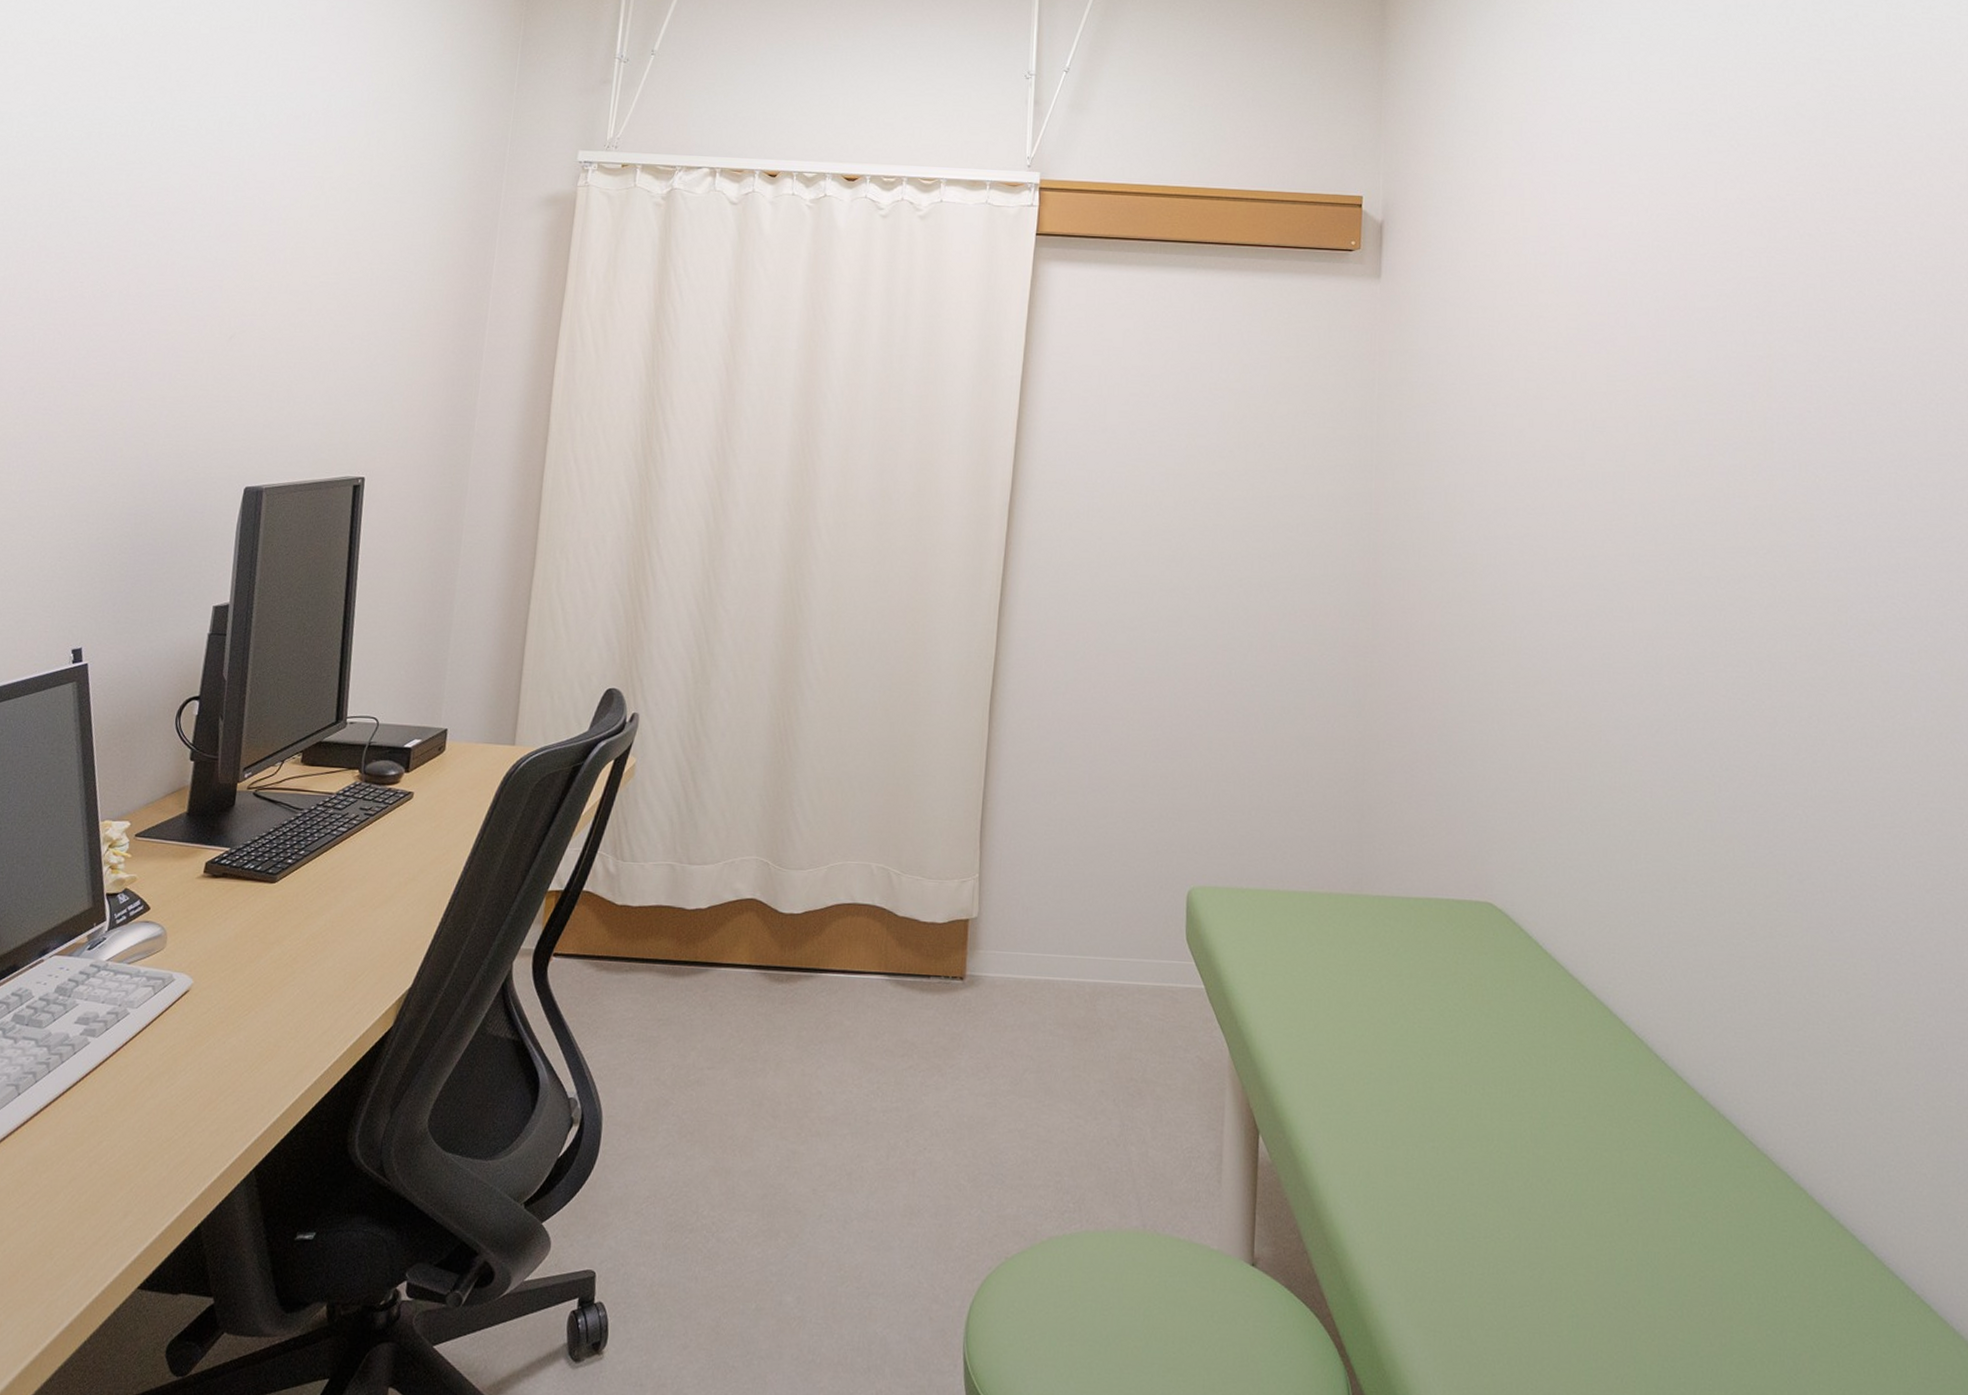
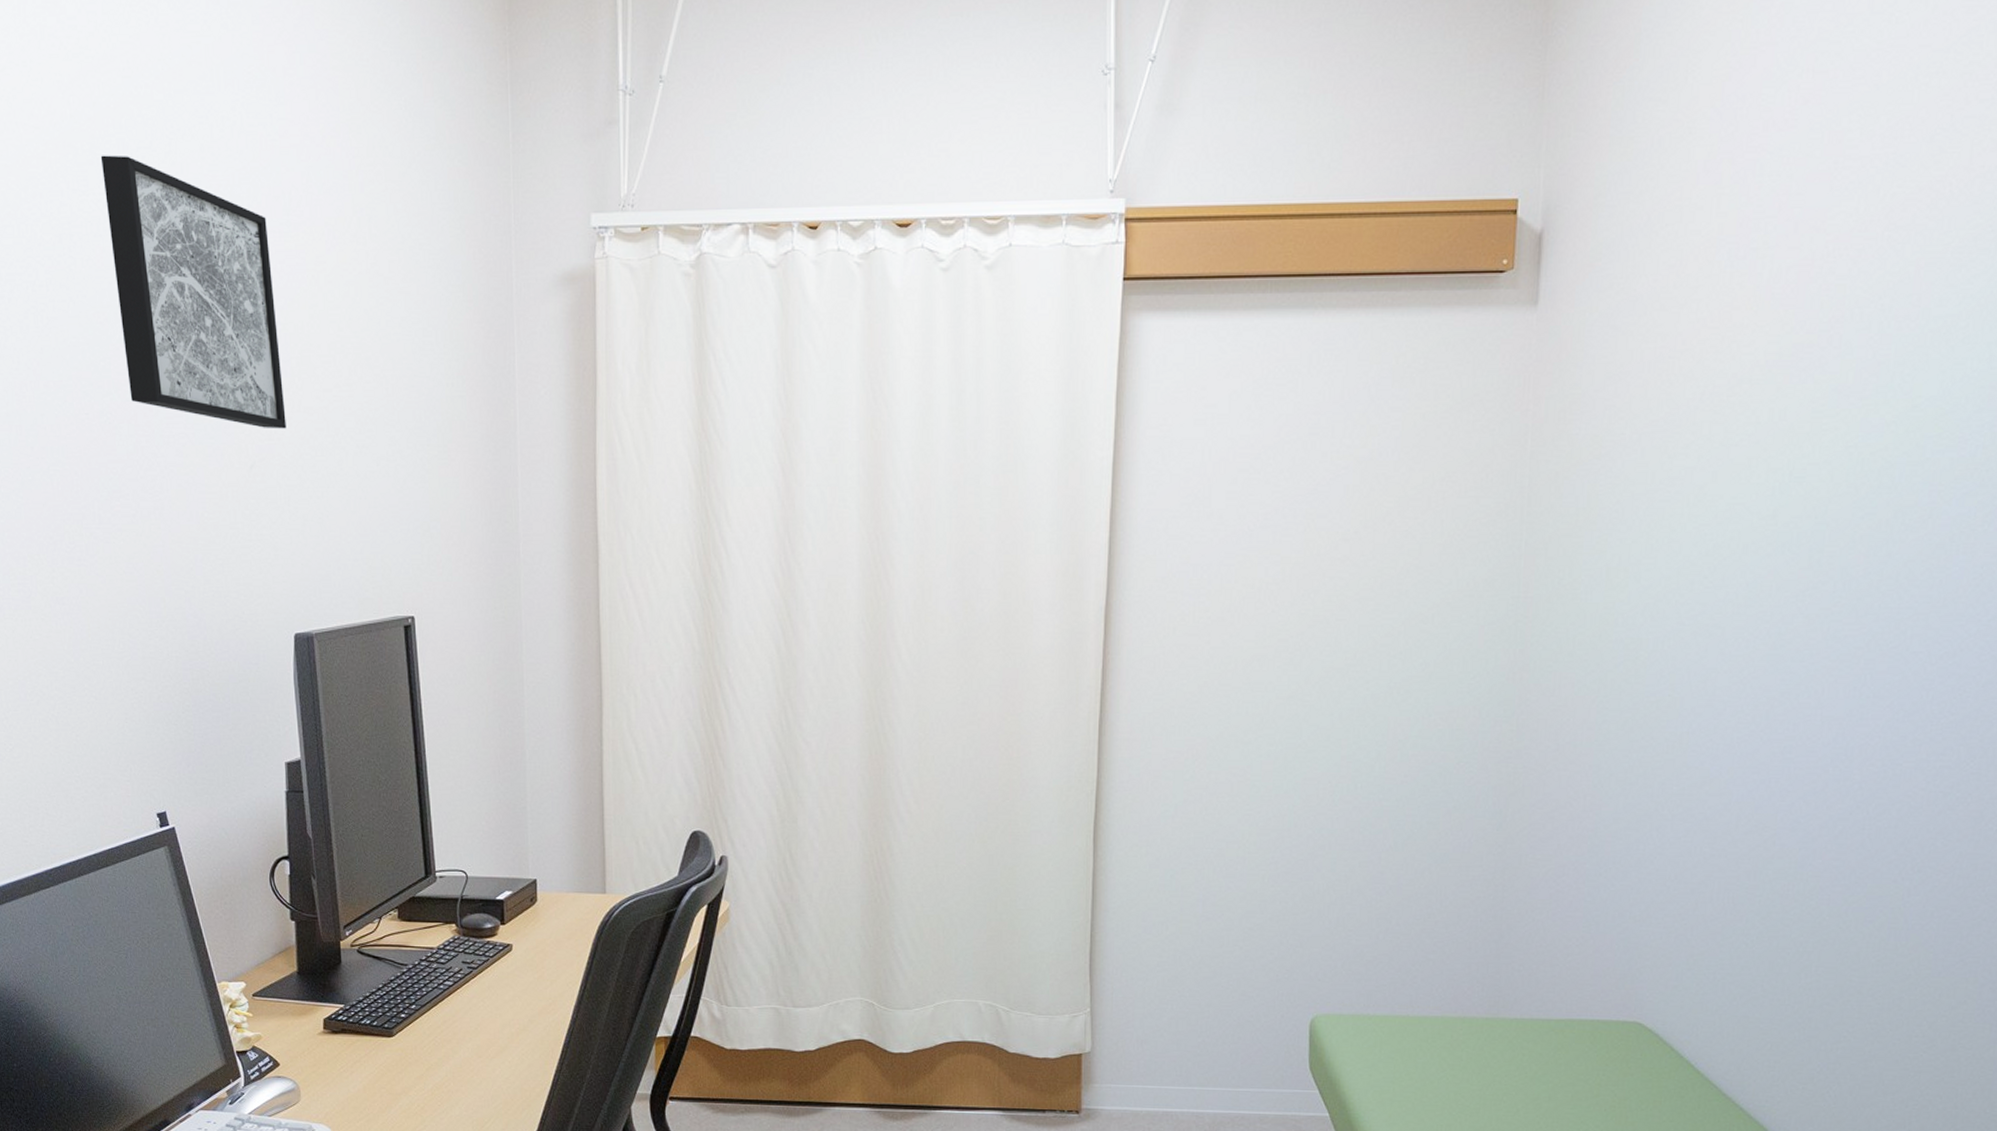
wall art: none [126,72,285,307] -> present [100,155,287,429]

